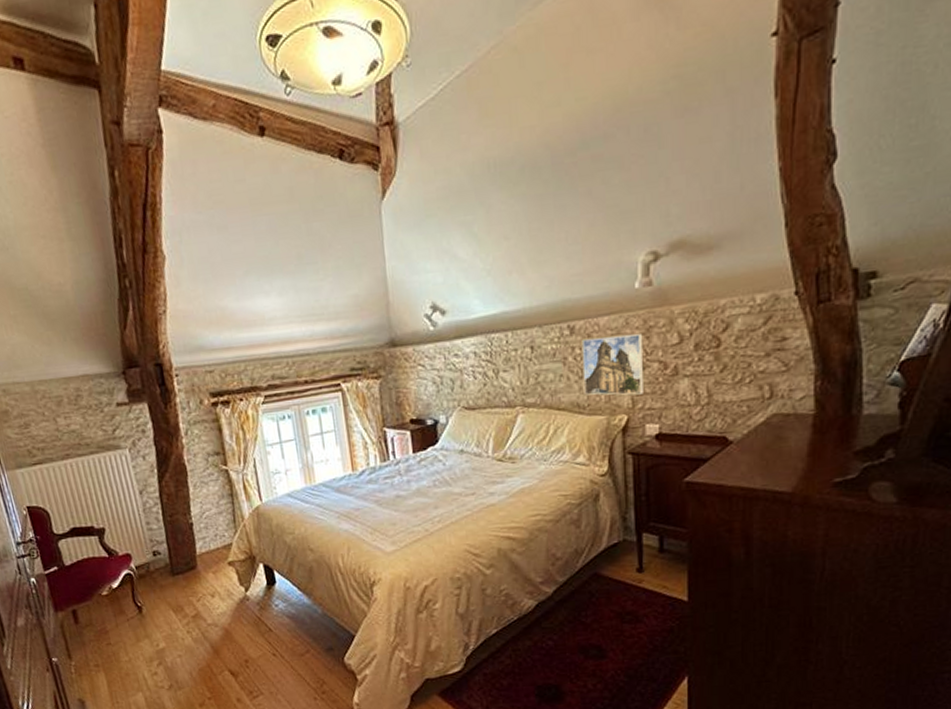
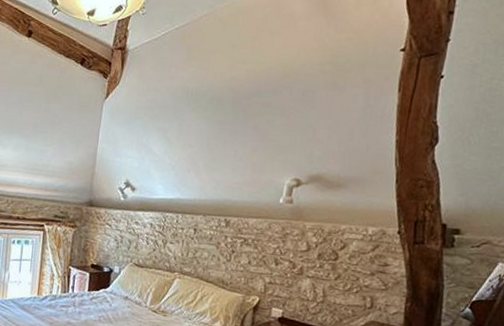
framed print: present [581,334,644,396] -> none [228,231,281,284]

